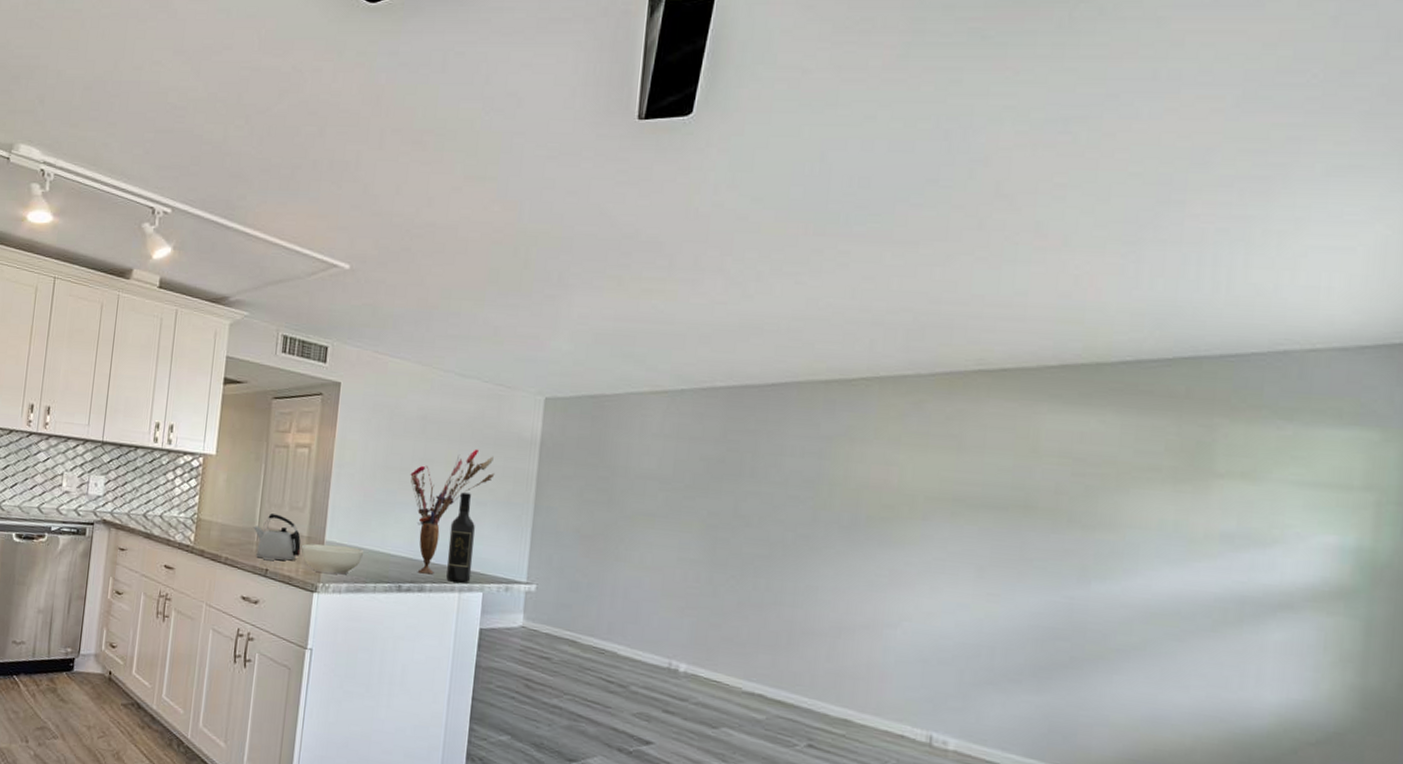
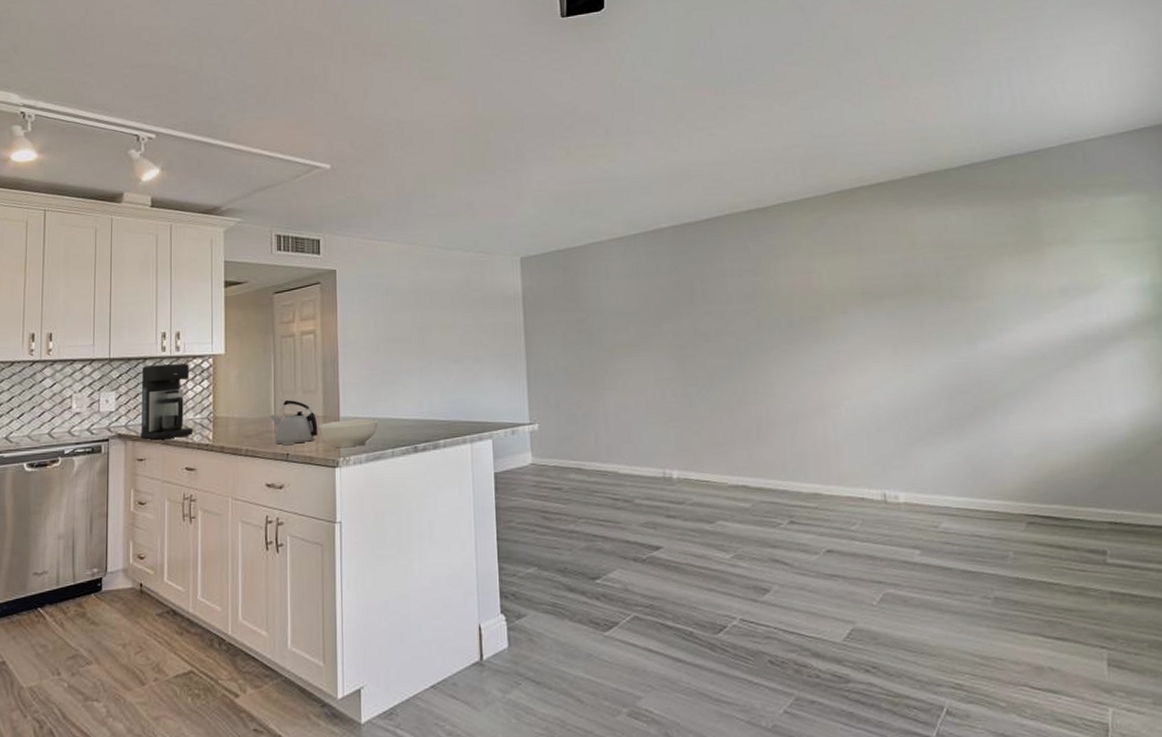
coffee maker: none [124,454,179,534] -> present [140,364,193,440]
bouquet: present [410,449,495,575] -> none [411,311,487,432]
wine bottle: present [446,492,475,583] -> none [454,351,480,435]

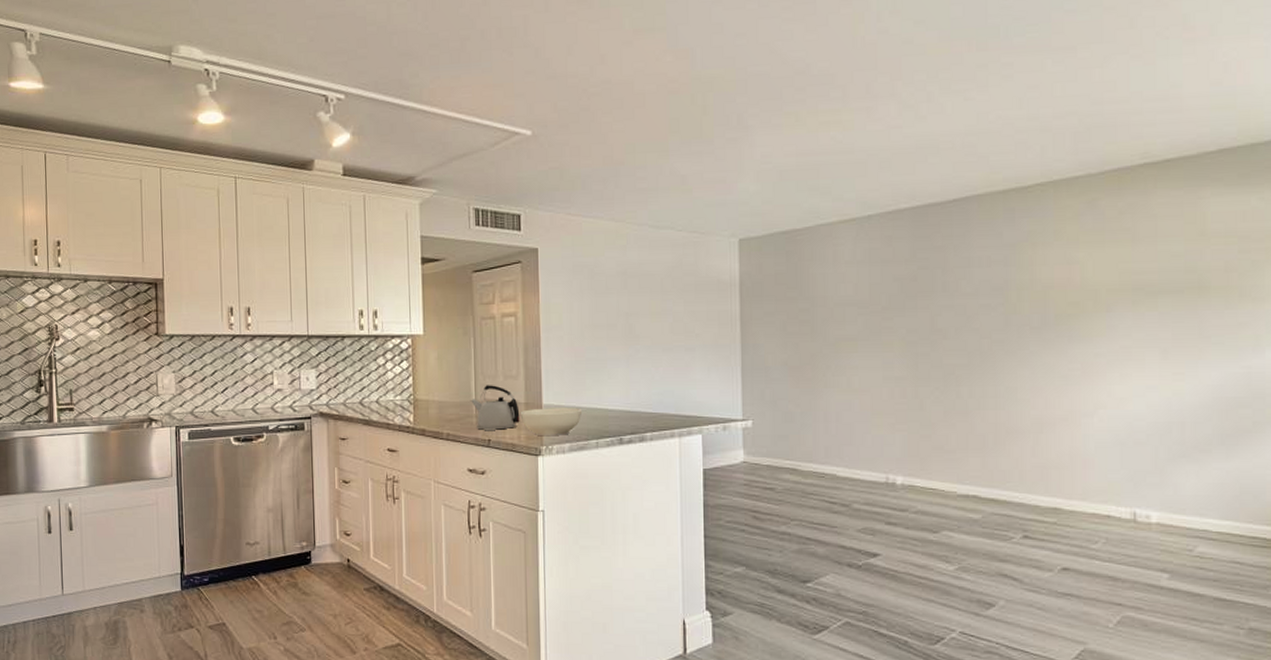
coffee maker: present [140,364,193,440] -> none [340,343,393,420]

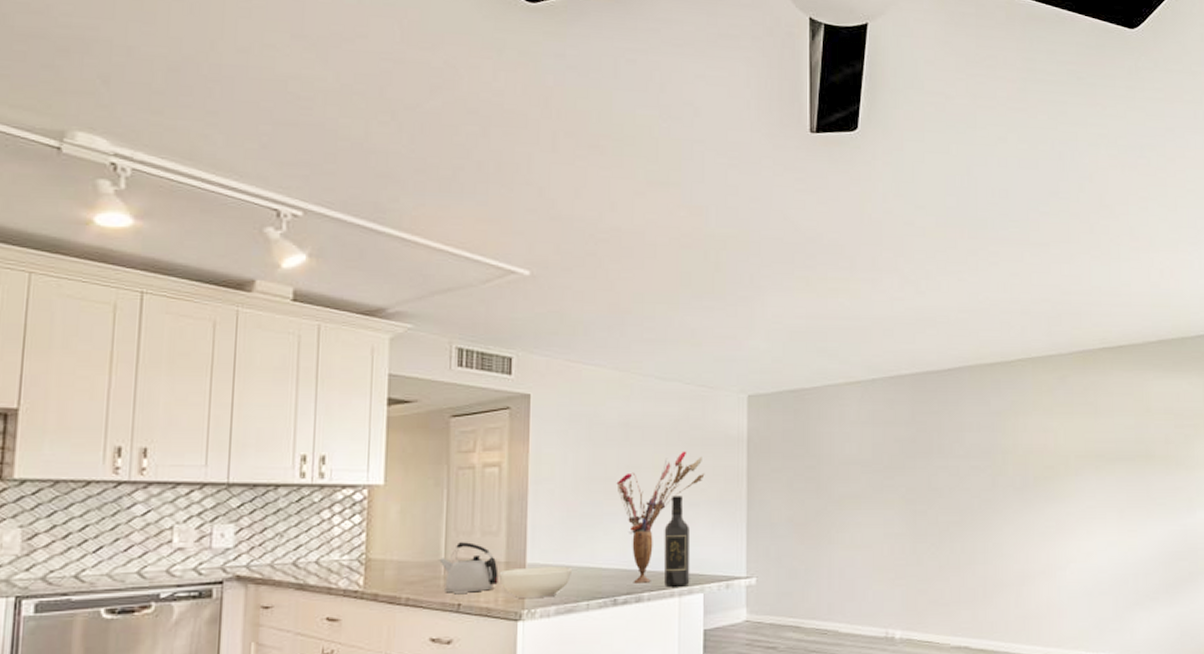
bouquet: none [617,297,699,424] -> present [616,451,705,583]
wine bottle: none [663,341,689,428] -> present [663,496,691,587]

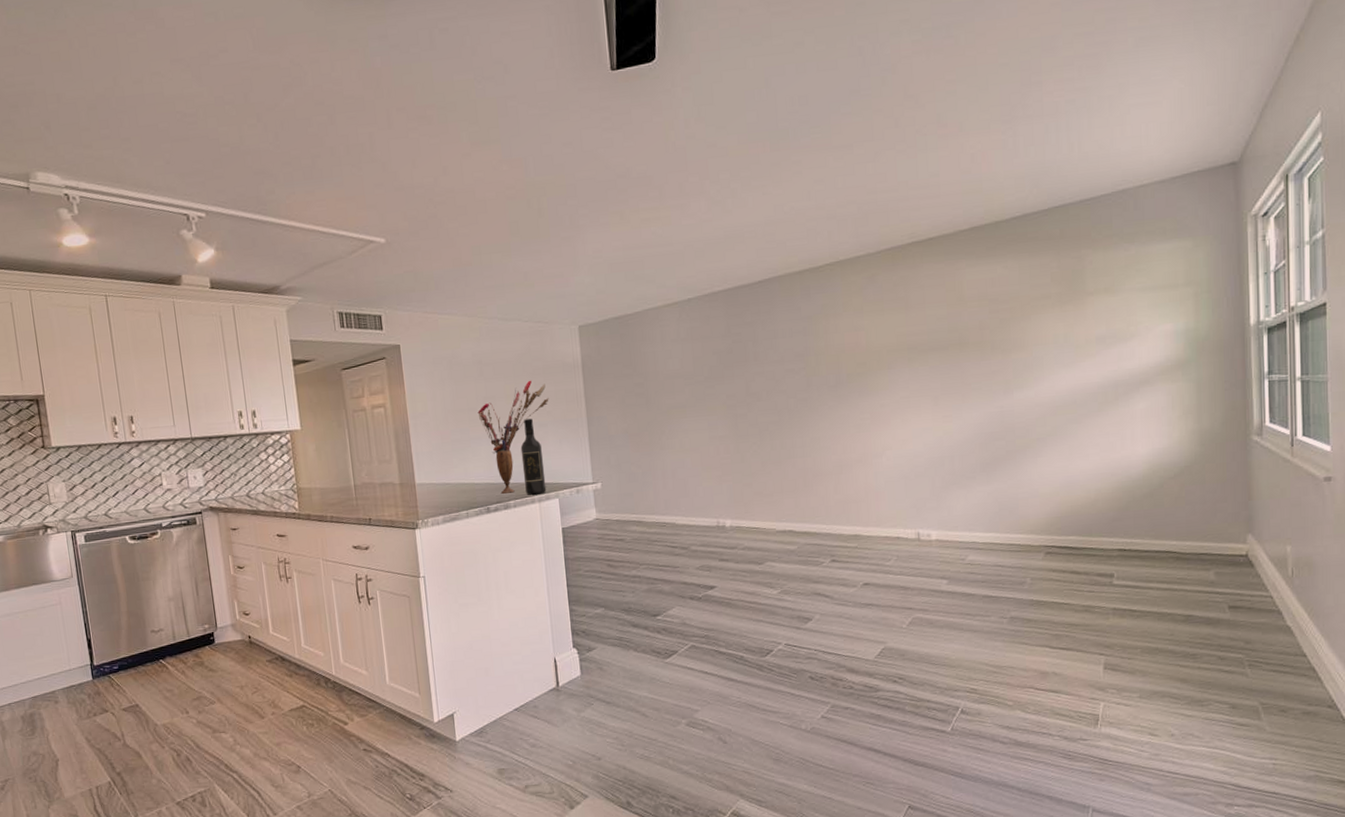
kettle: present [438,542,499,595] -> none [349,470,397,511]
bowl: present [498,566,573,599] -> none [396,484,452,512]

